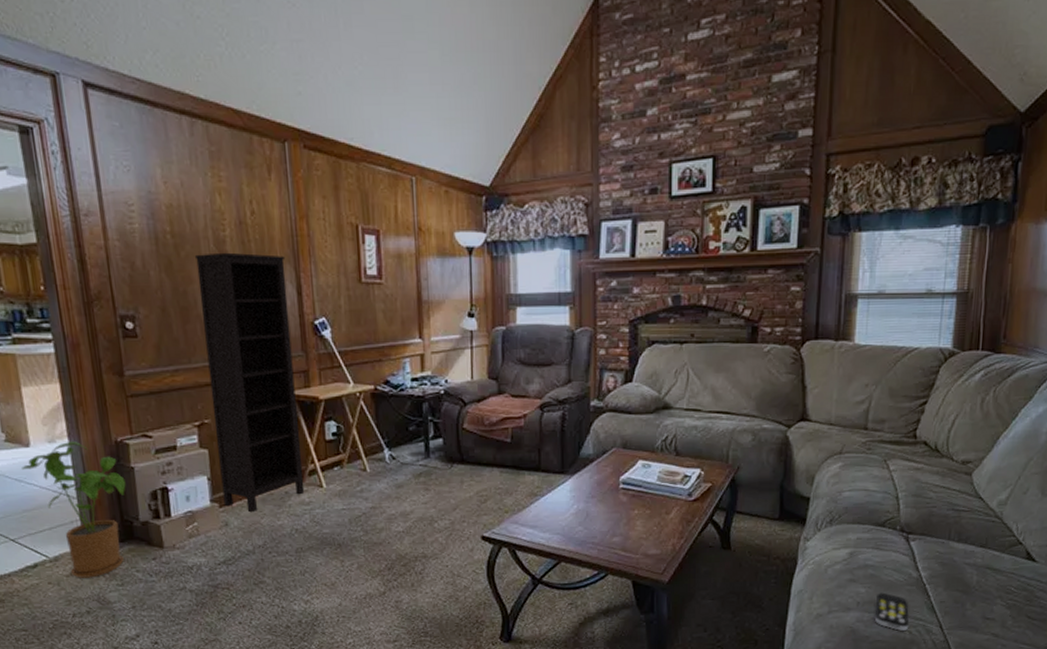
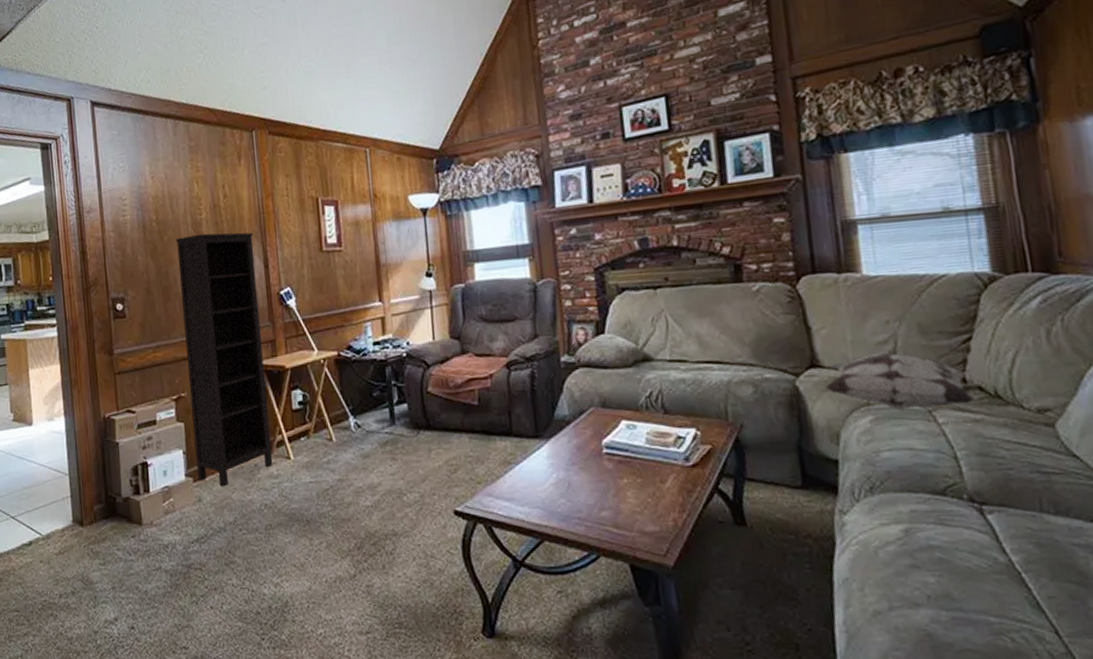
house plant: present [22,442,126,578] -> none [25,419,111,557]
decorative pillow: none [808,410,919,459] -> present [823,352,974,411]
remote control: present [875,592,909,631] -> none [953,583,1009,636]

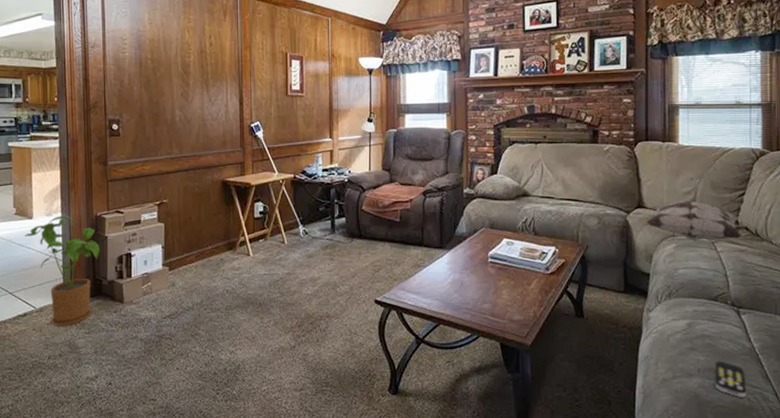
house plant: none [25,419,111,557] -> present [25,216,100,326]
bookcase: present [175,232,273,487] -> none [166,73,236,275]
remote control: none [953,583,1009,636] -> present [715,361,747,397]

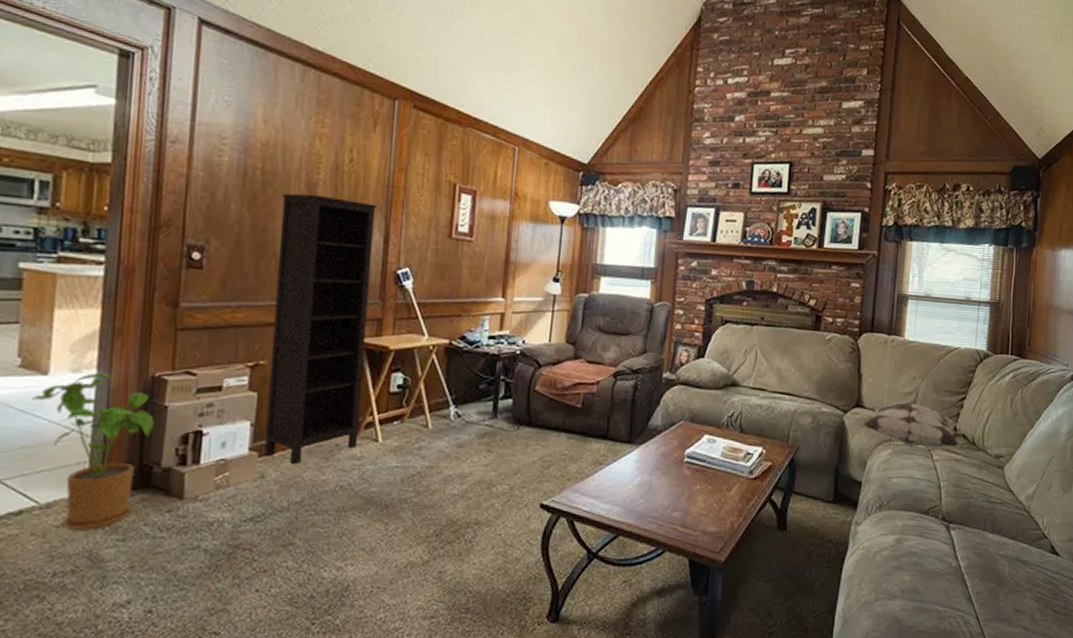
bookcase: none [166,73,236,275] -> present [264,193,378,465]
remote control: present [715,361,747,397] -> none [918,581,949,621]

